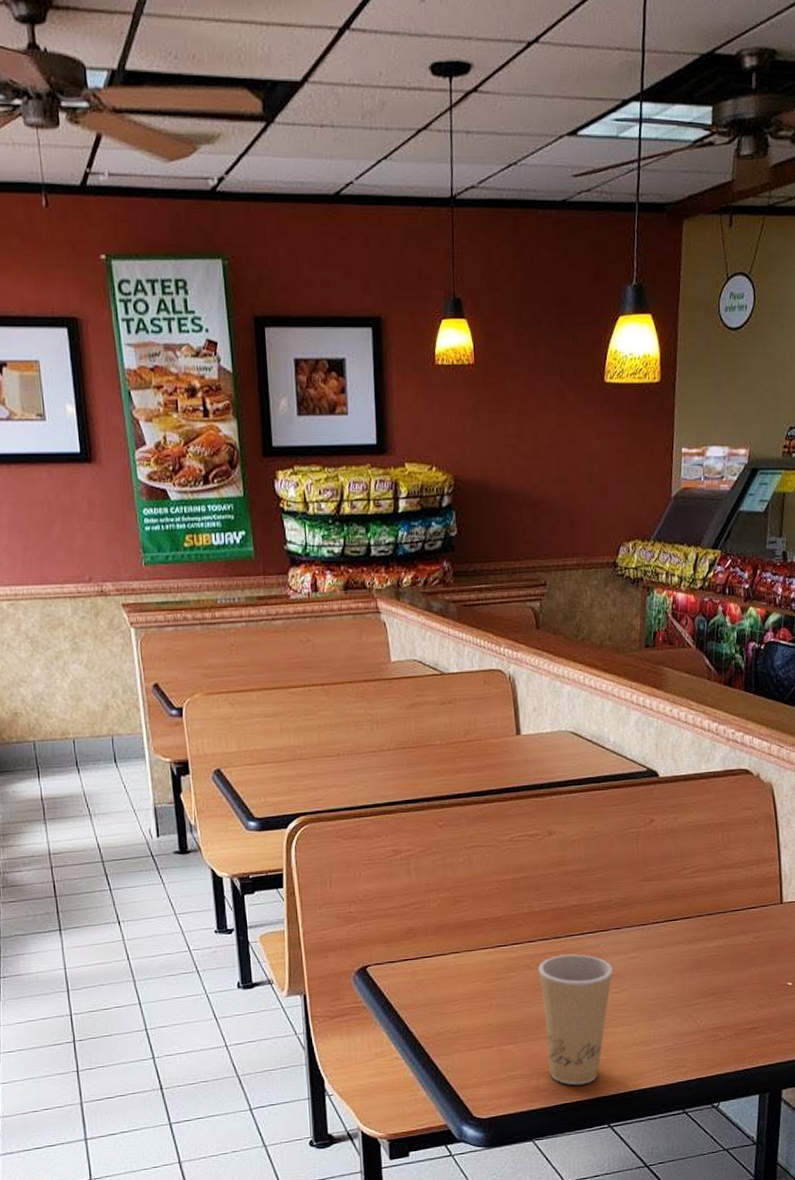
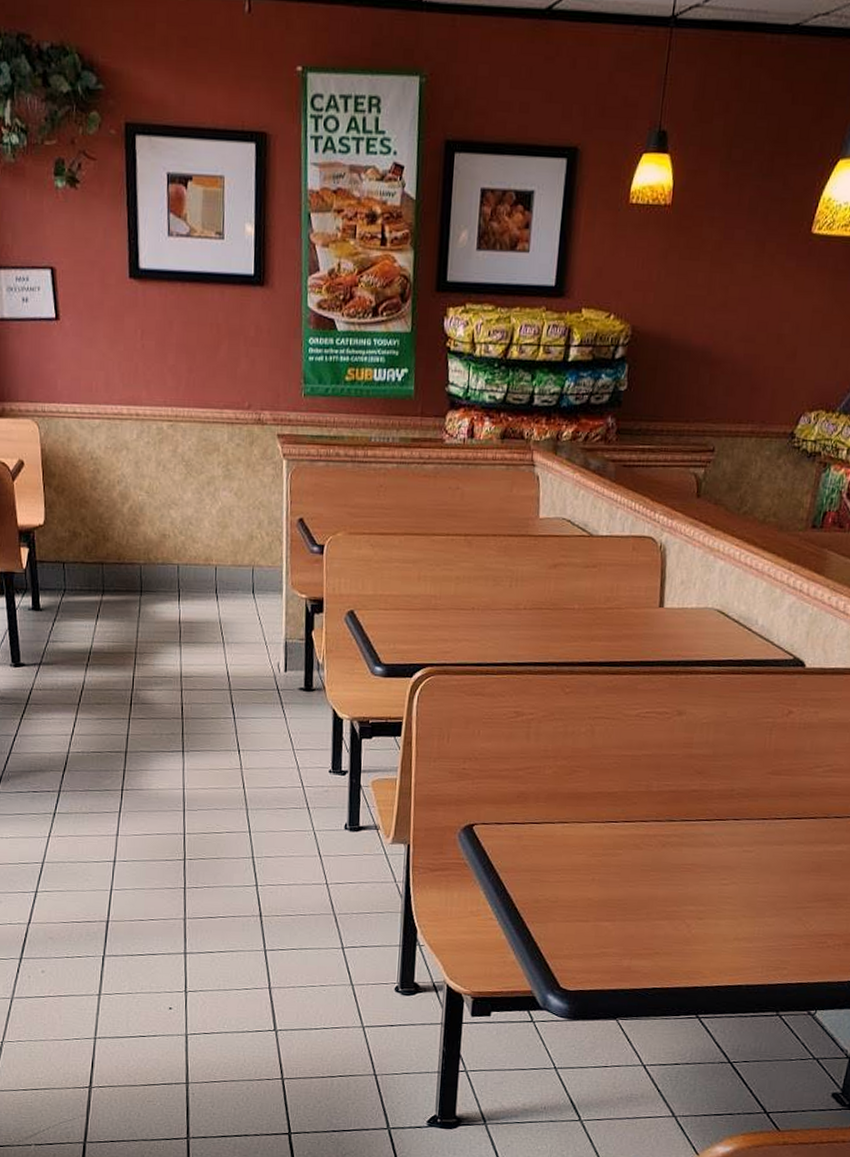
paper cup: present [538,954,613,1086] -> none [643,839,726,972]

